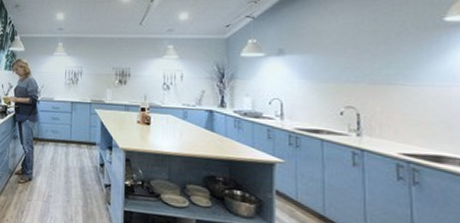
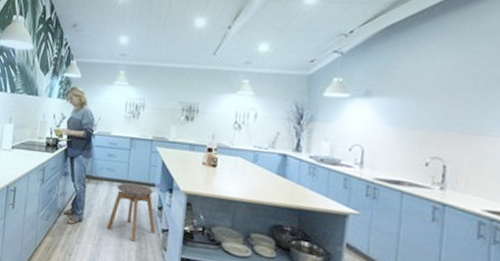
stool: none [54,143,99,197] -> present [106,182,156,242]

